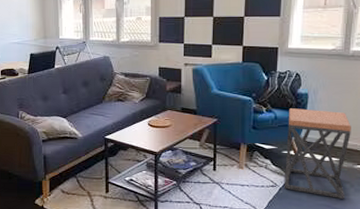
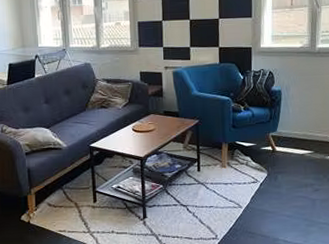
stool: present [285,108,351,199] -> none [264,105,322,189]

